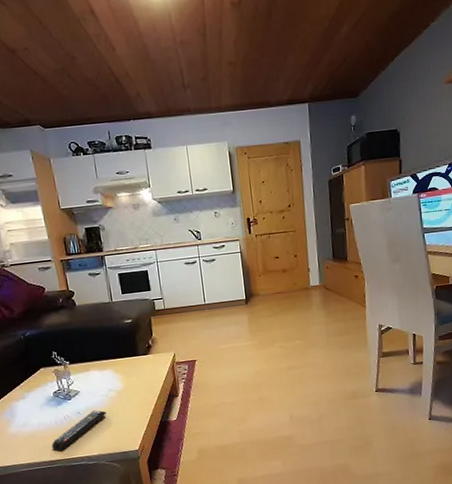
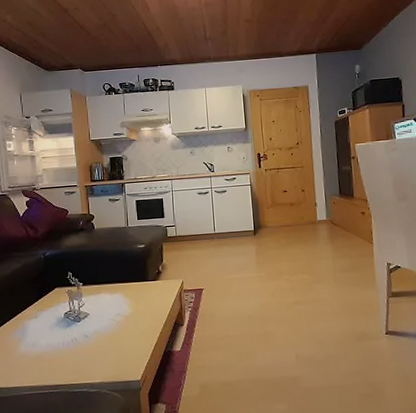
remote control: present [52,410,107,452] -> none [57,334,113,376]

